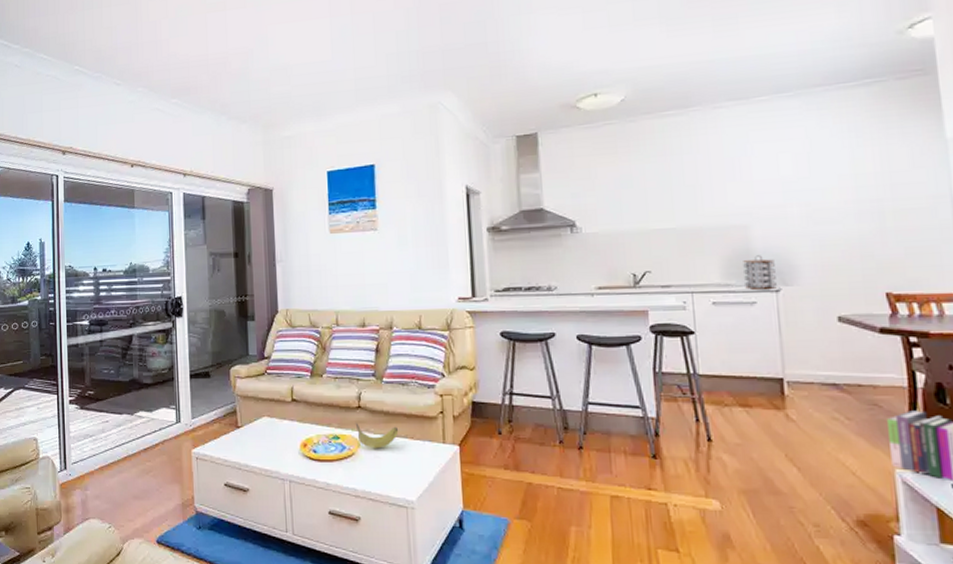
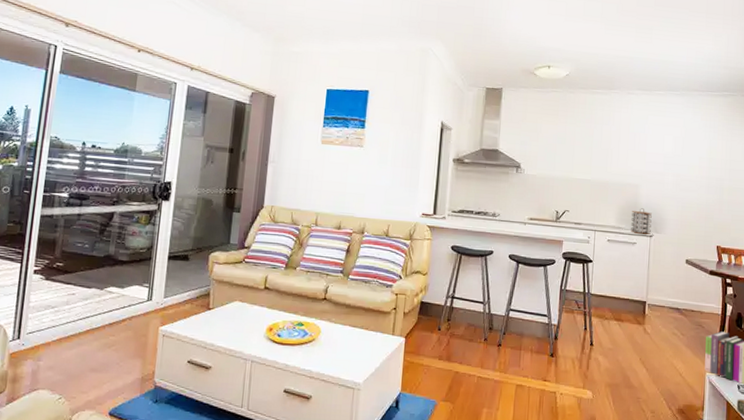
fruit: present [355,422,399,449] -> none [319,312,357,337]

